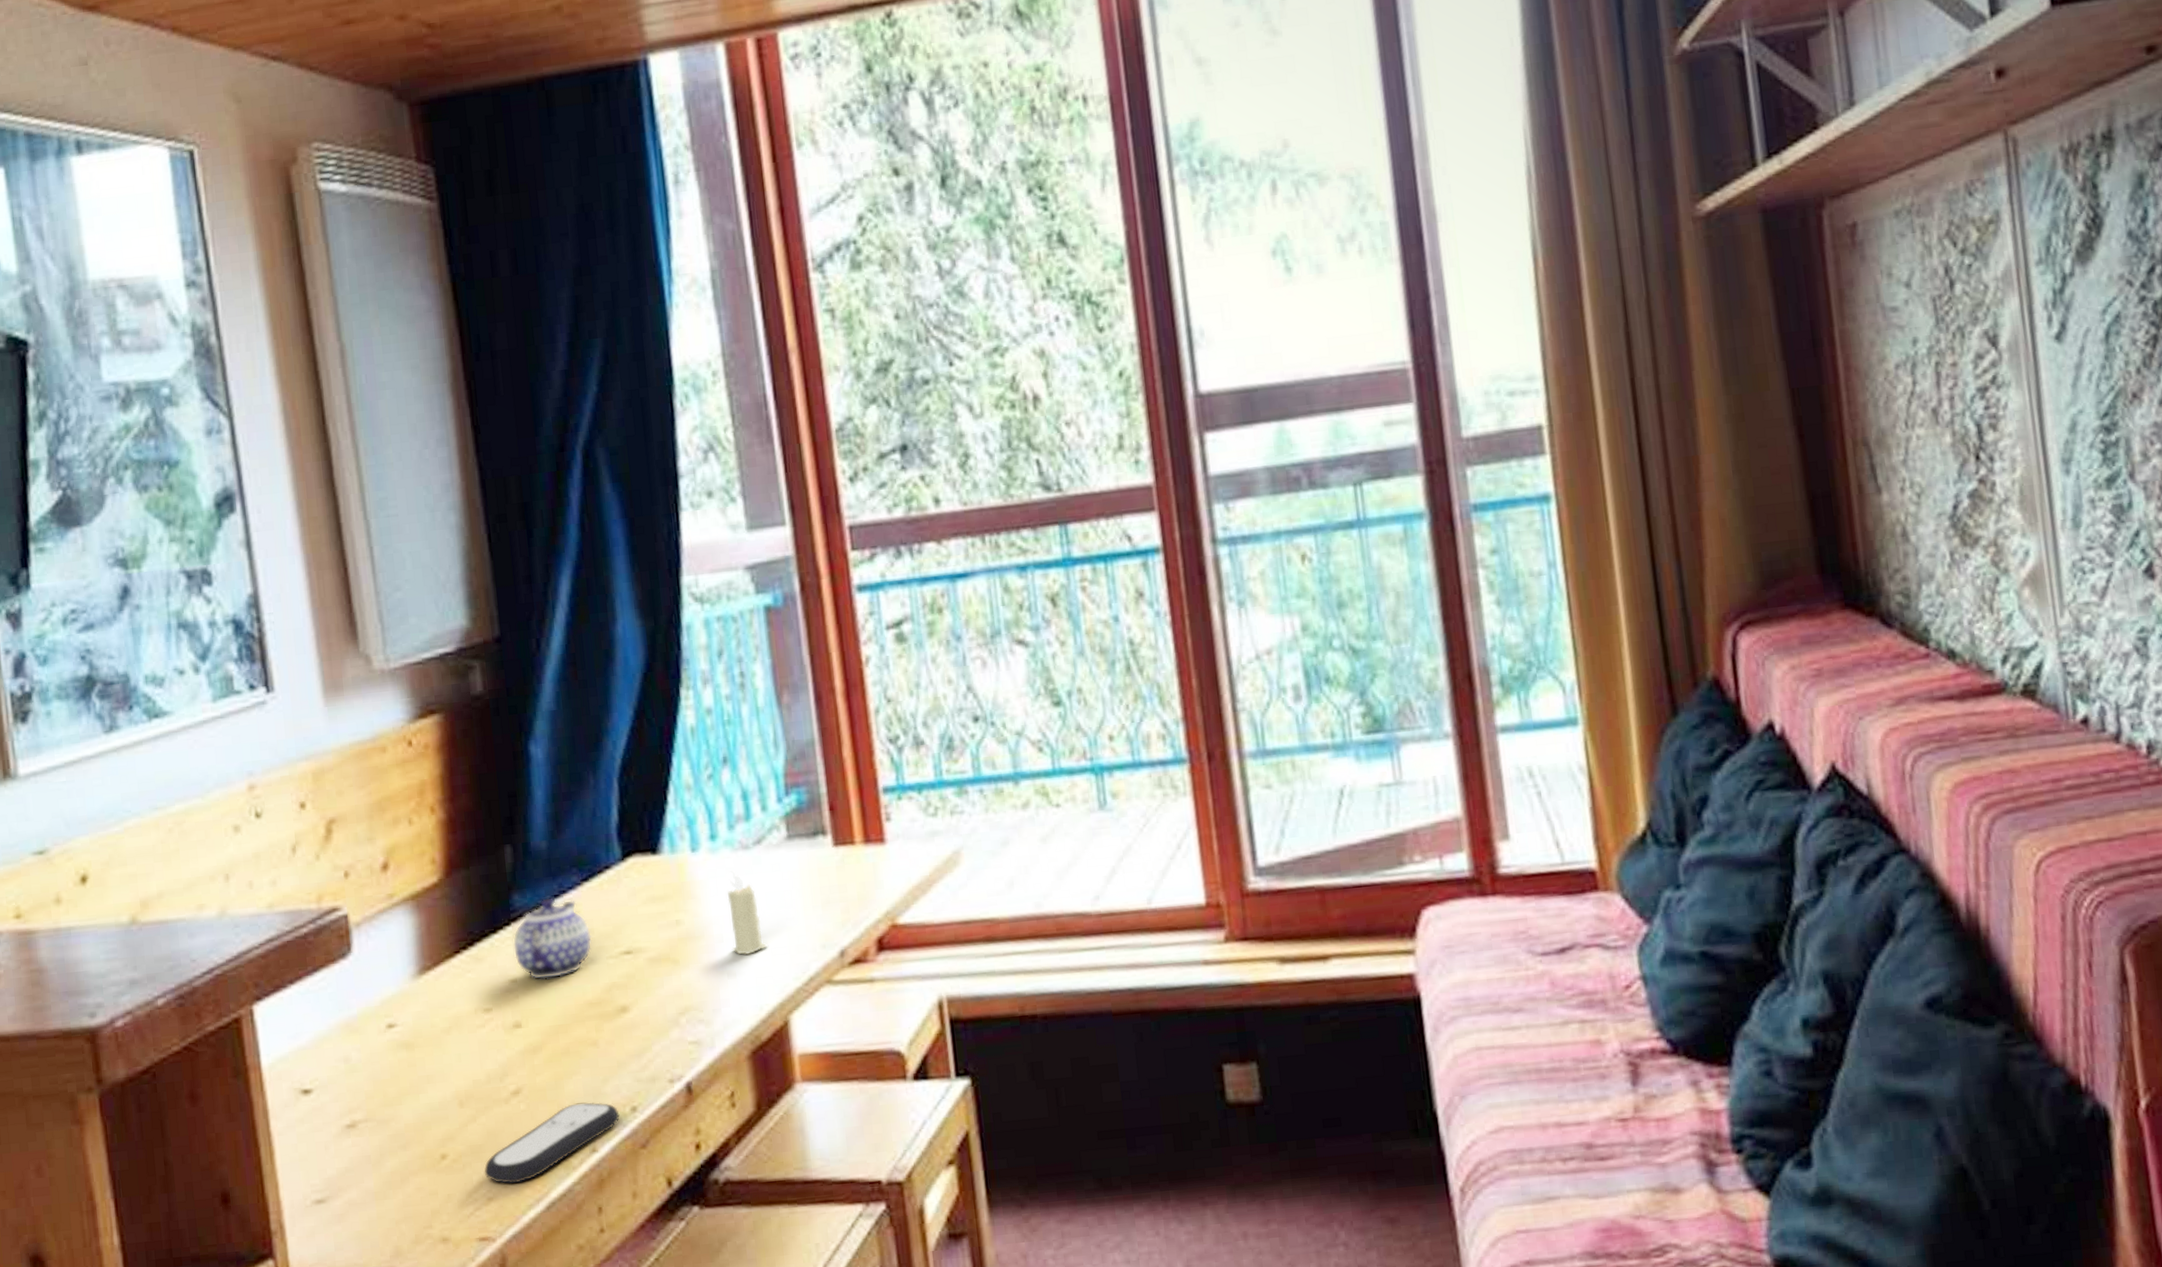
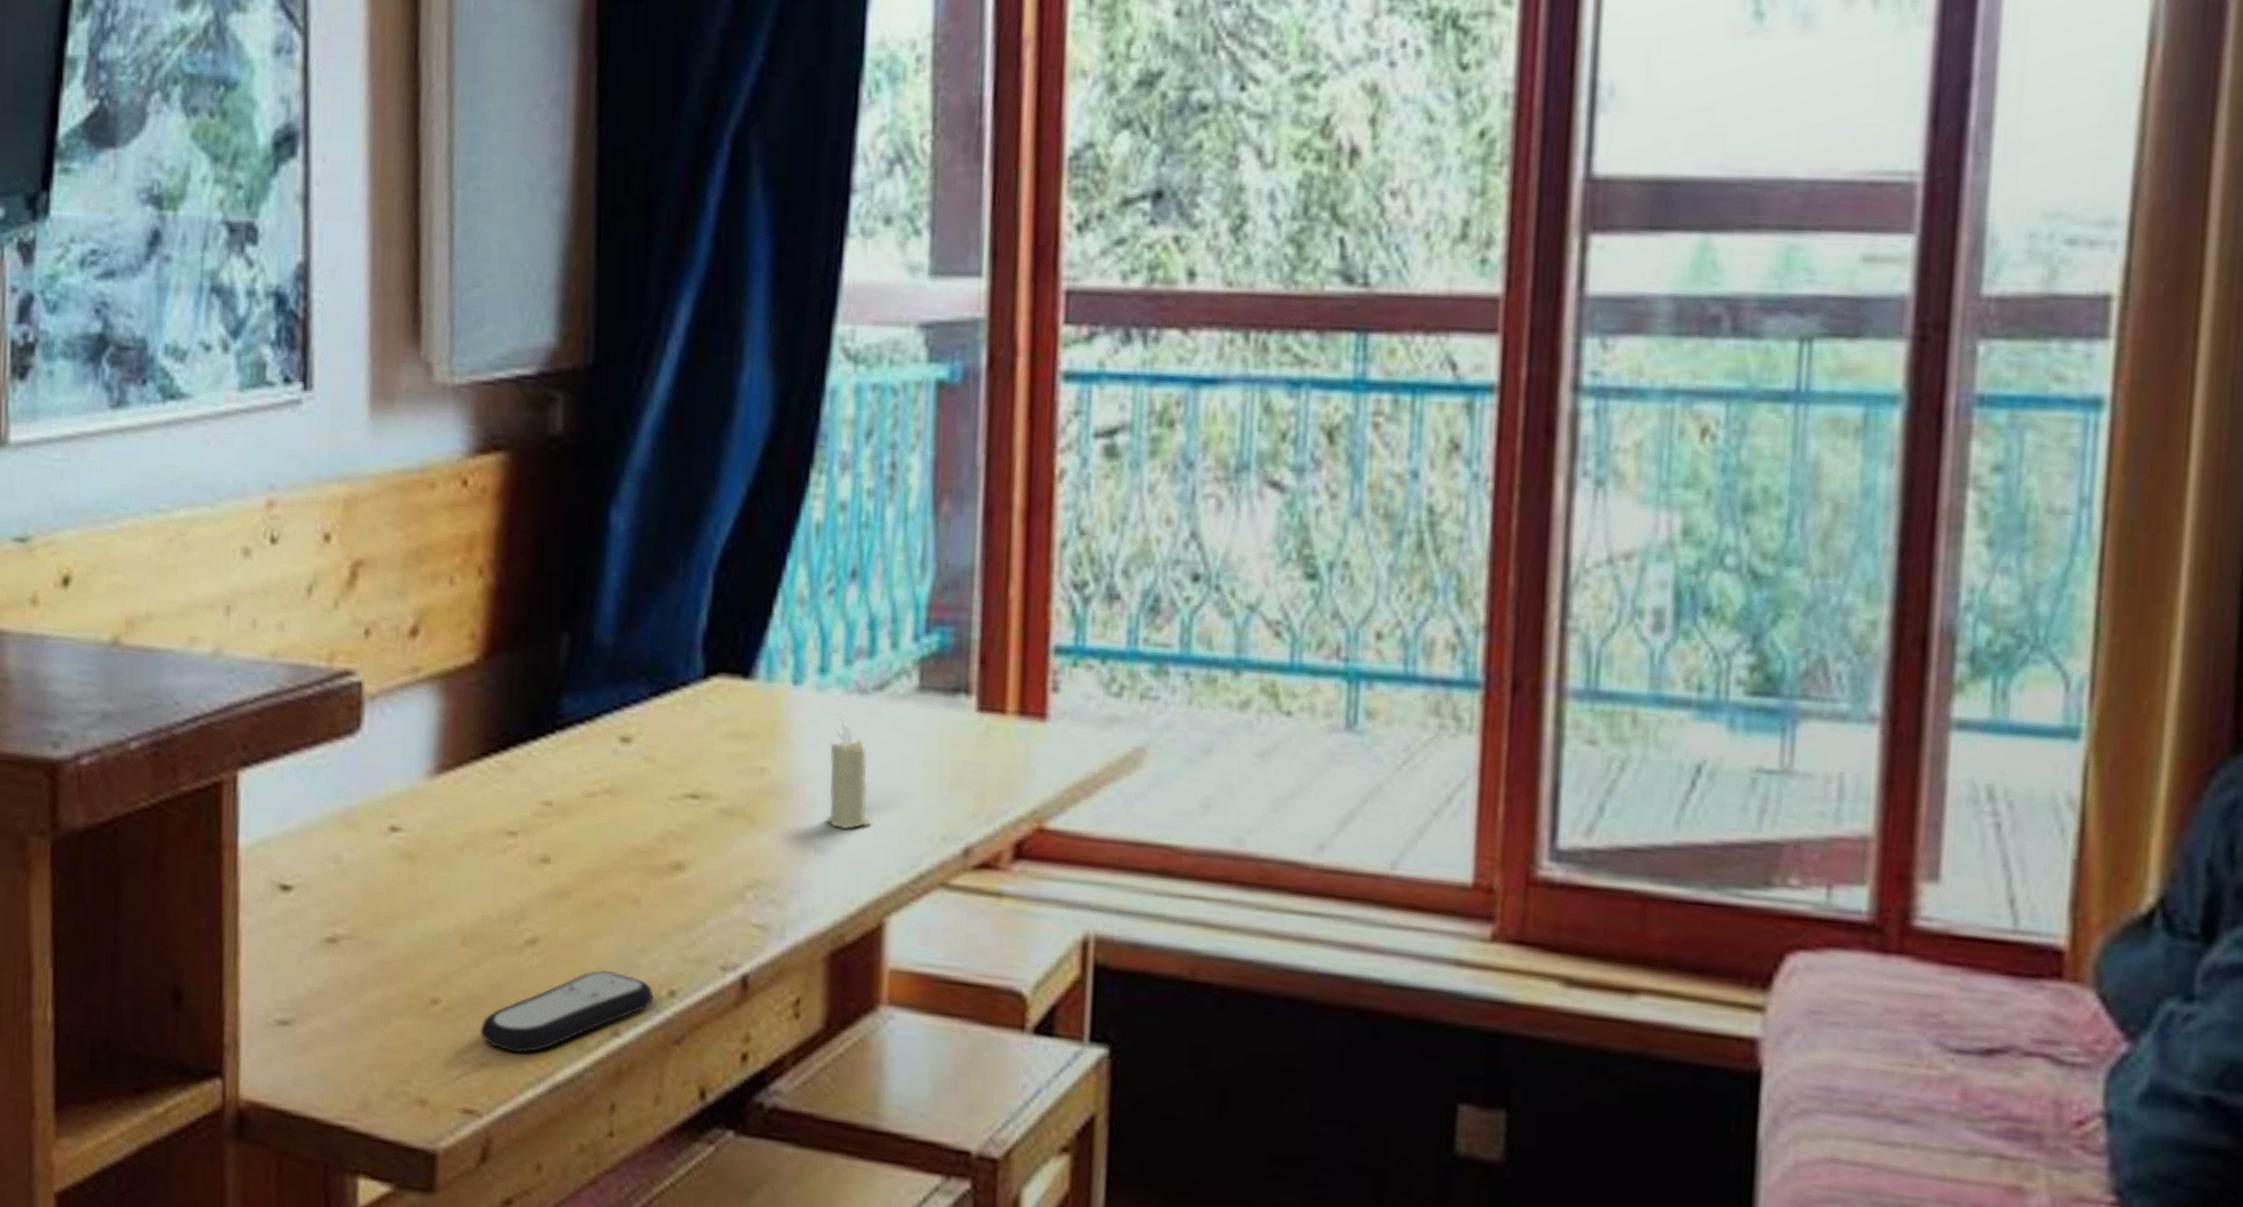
teapot: present [512,897,592,980] -> none [553,707,652,811]

